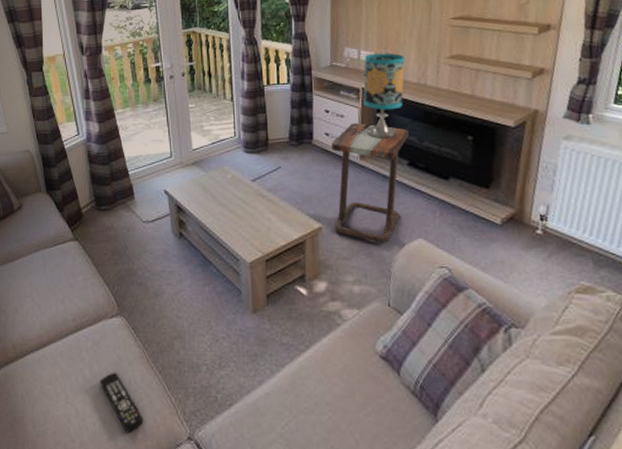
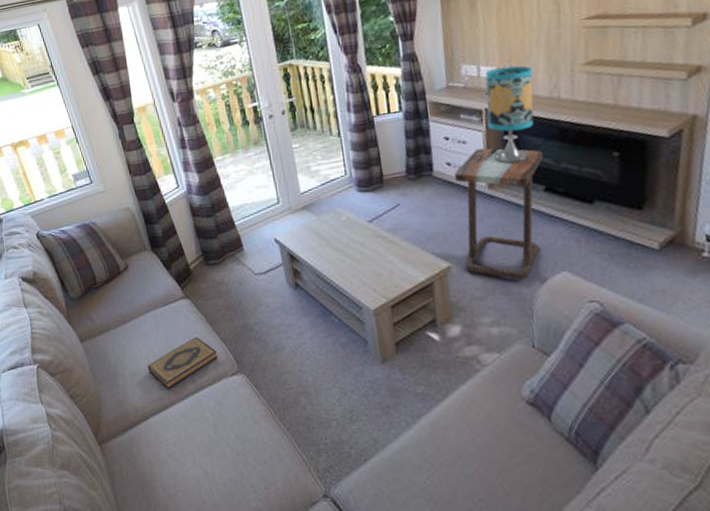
hardback book: none [30,278,100,328] -> present [147,337,218,389]
remote control: present [99,372,144,432] -> none [226,431,276,492]

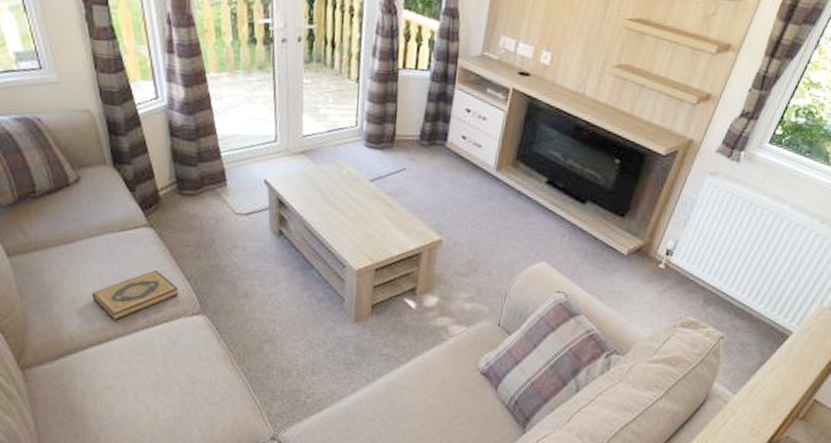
side table: present [454,148,543,280] -> none [456,128,554,263]
table lamp: present [474,65,534,165] -> none [490,48,567,152]

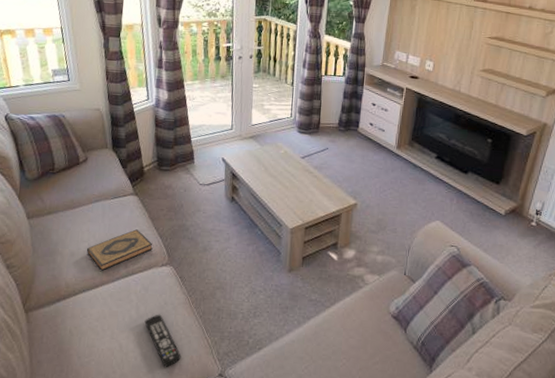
remote control: none [175,371,224,430] -> present [144,314,181,367]

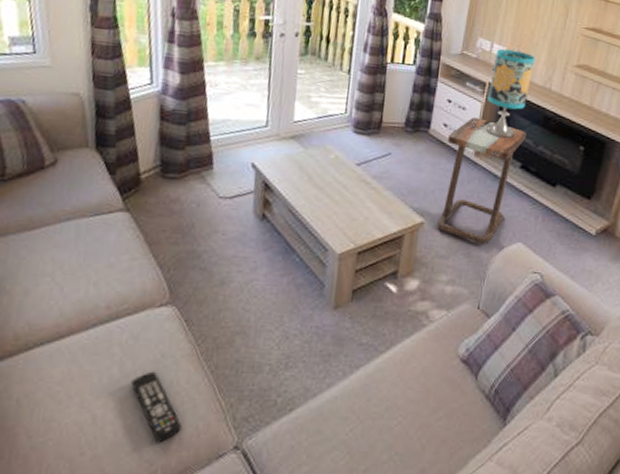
hardback book: present [86,229,153,271] -> none [48,257,149,315]
side table: none [368,117,440,222] -> present [437,117,526,245]
table lamp: none [391,59,445,135] -> present [469,48,535,139]

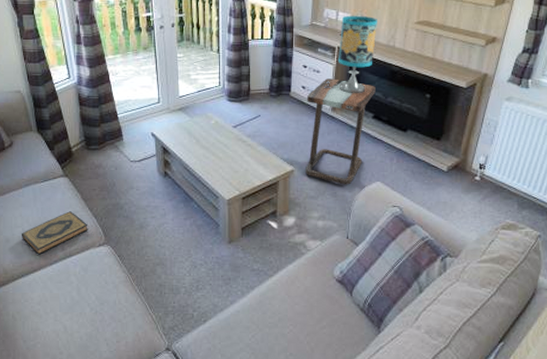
hardback book: none [48,257,149,315] -> present [21,211,88,255]
remote control: present [131,371,182,442] -> none [87,294,127,345]

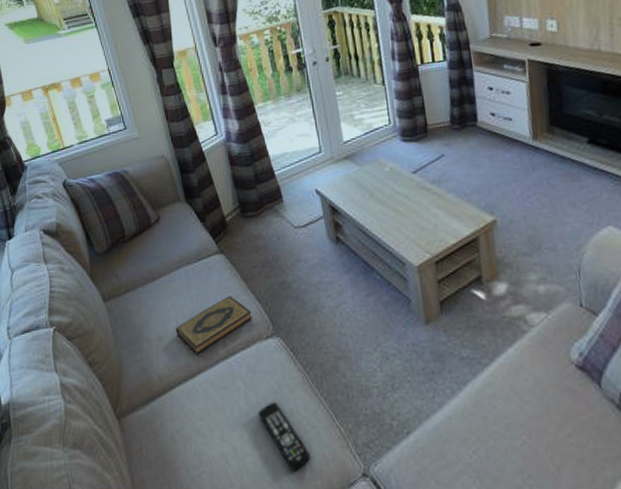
remote control: none [87,294,127,345] -> present [258,401,311,471]
side table: present [305,78,376,185] -> none [499,99,586,235]
table lamp: present [324,15,377,94] -> none [518,18,576,116]

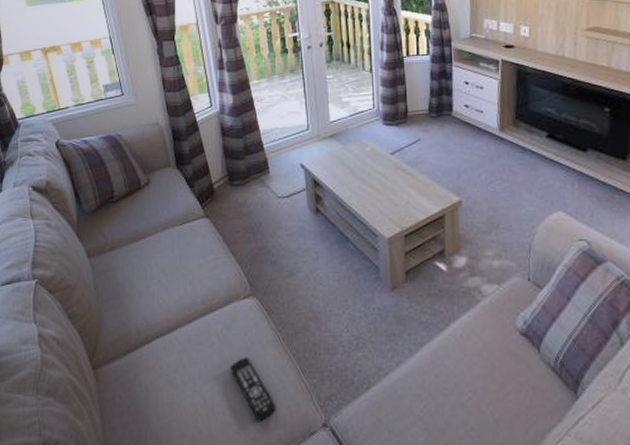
hardback book: present [175,296,252,354] -> none [156,258,232,311]

